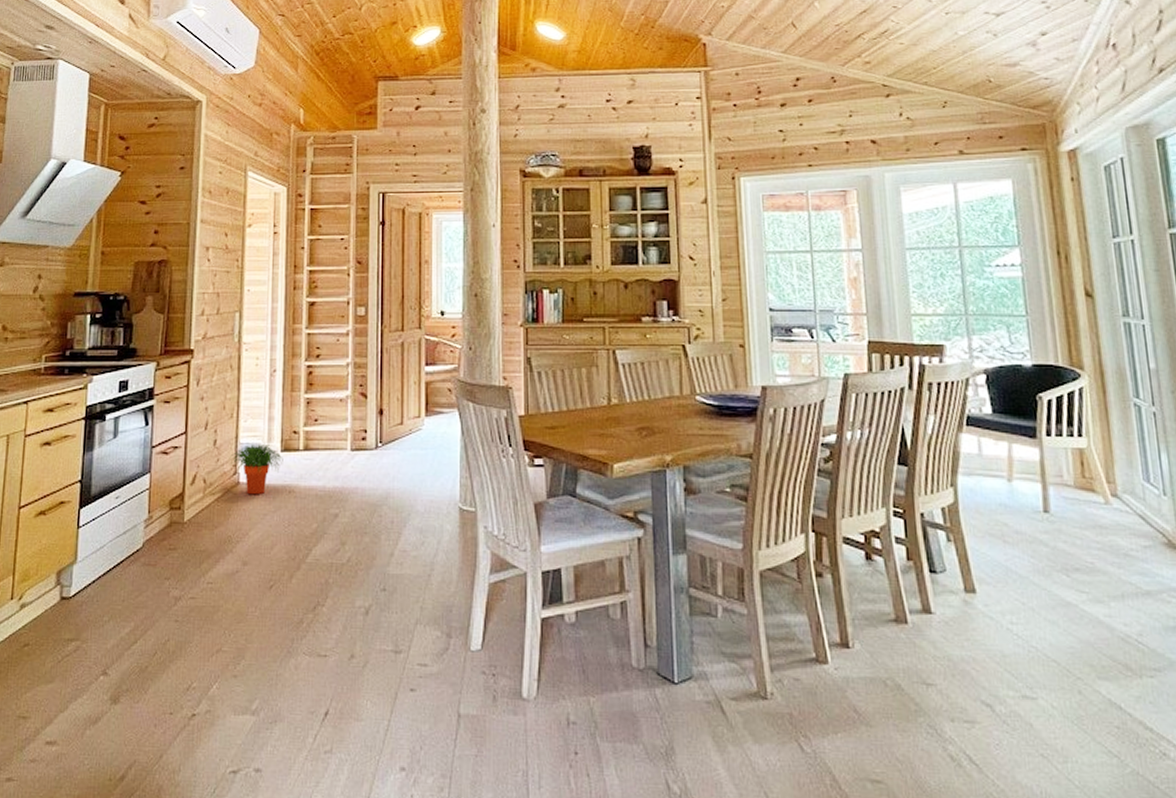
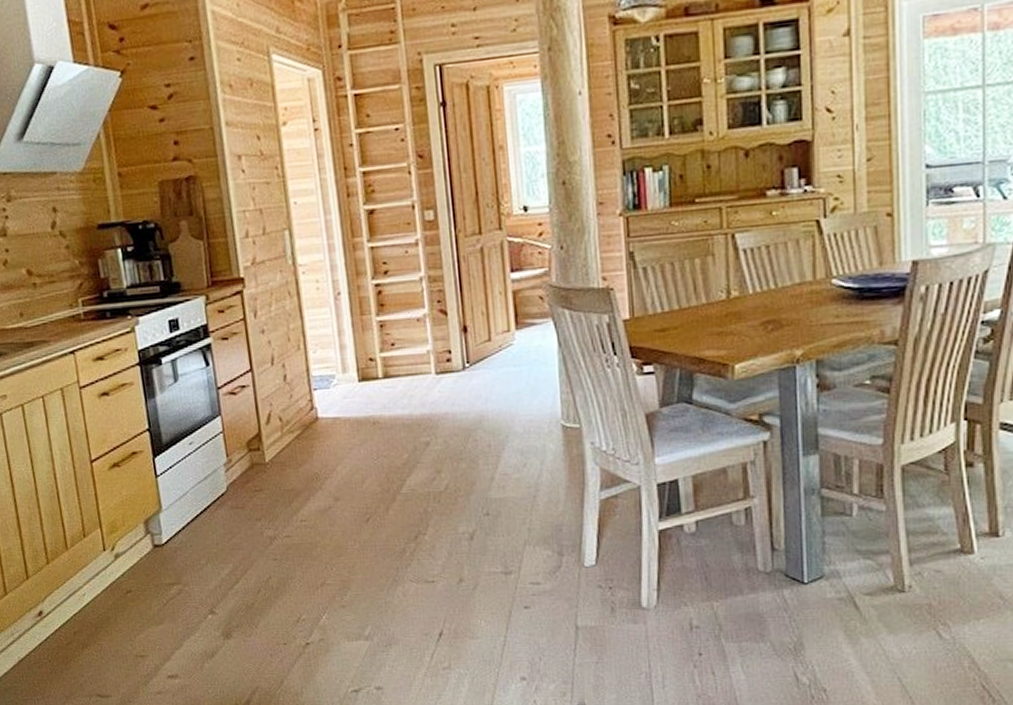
potted plant: present [229,443,283,495] -> none [302,374,363,430]

